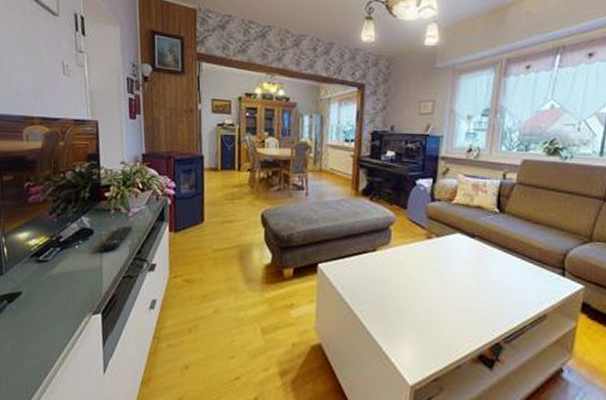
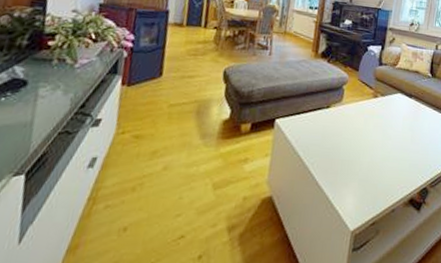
remote control: present [99,225,133,252] -> none [32,77,79,106]

